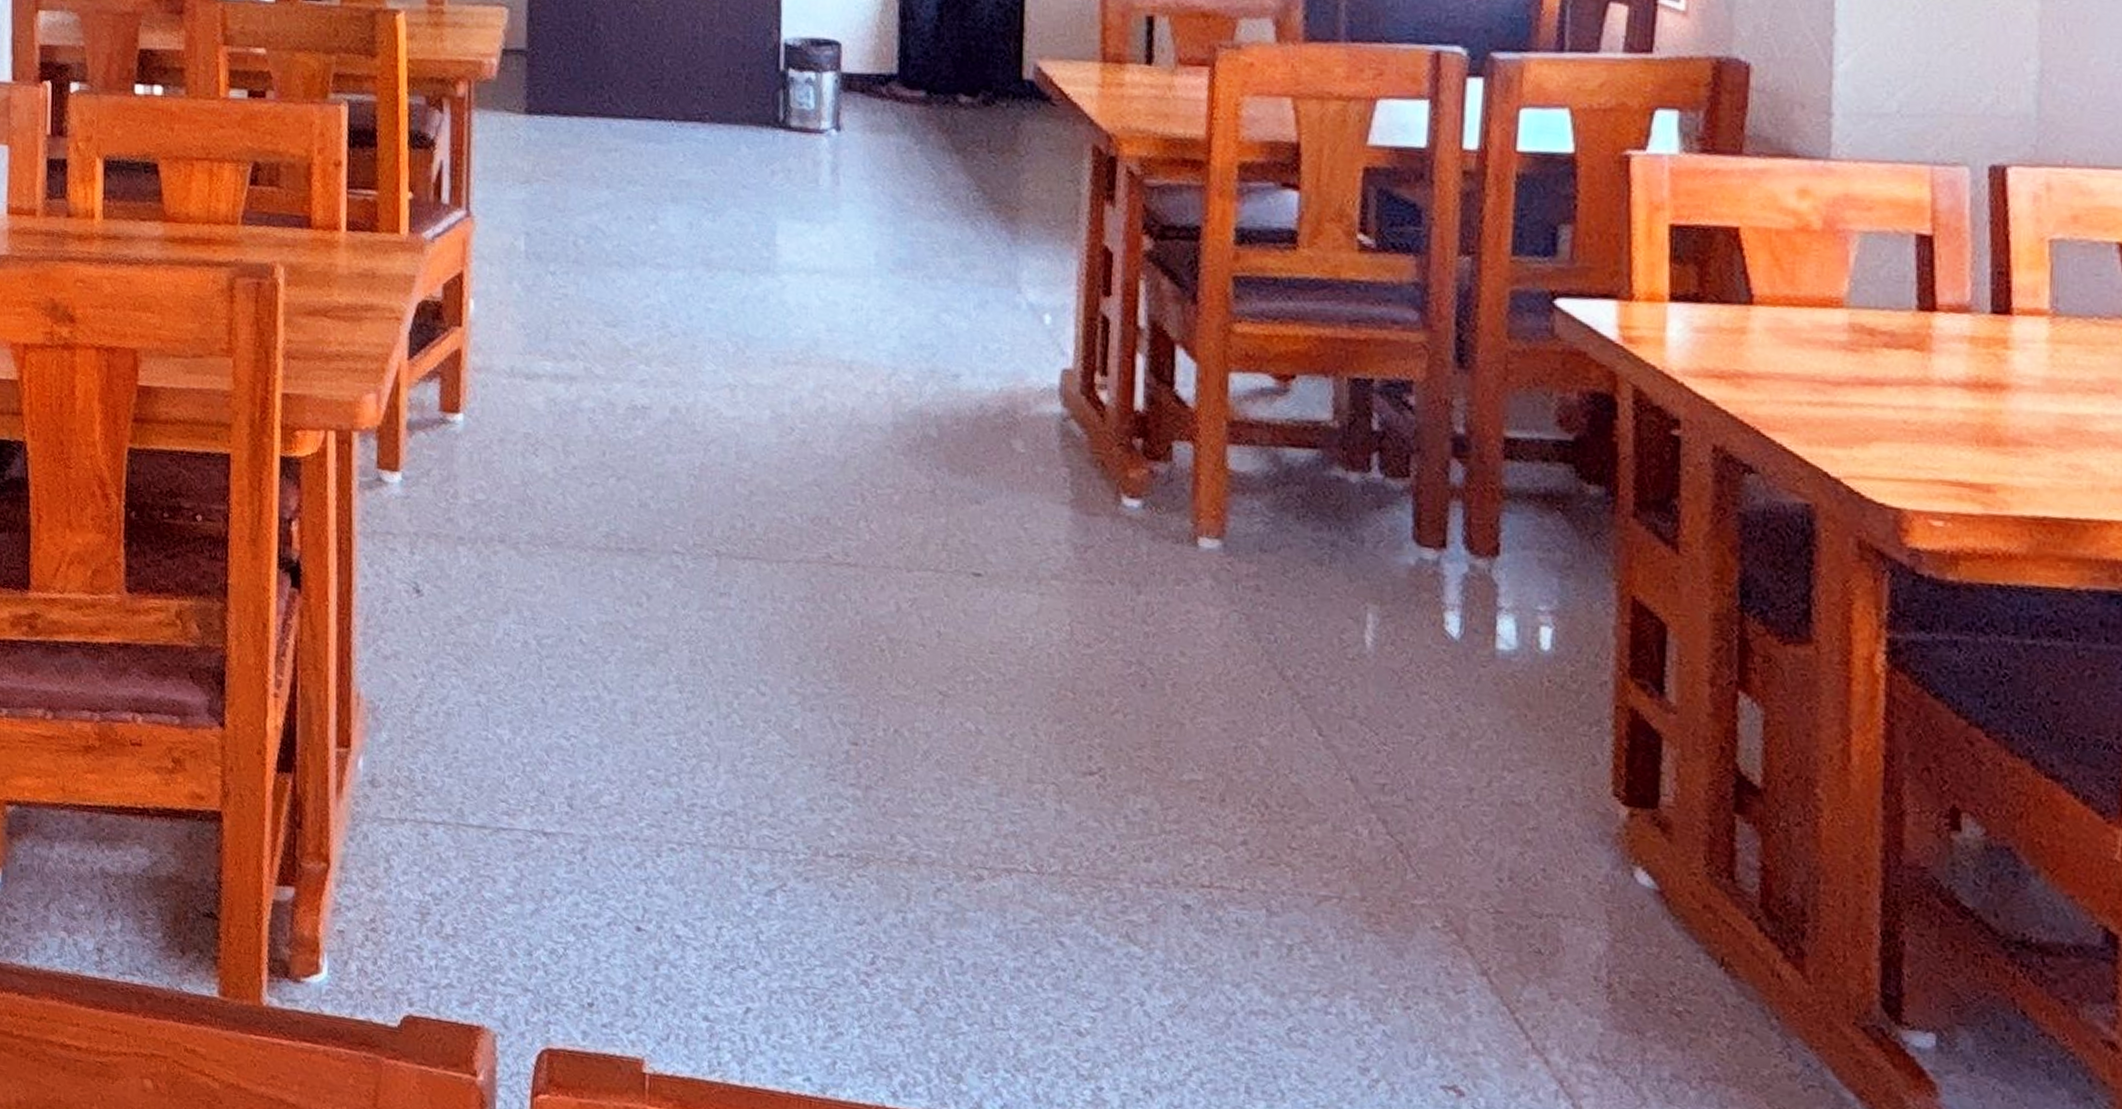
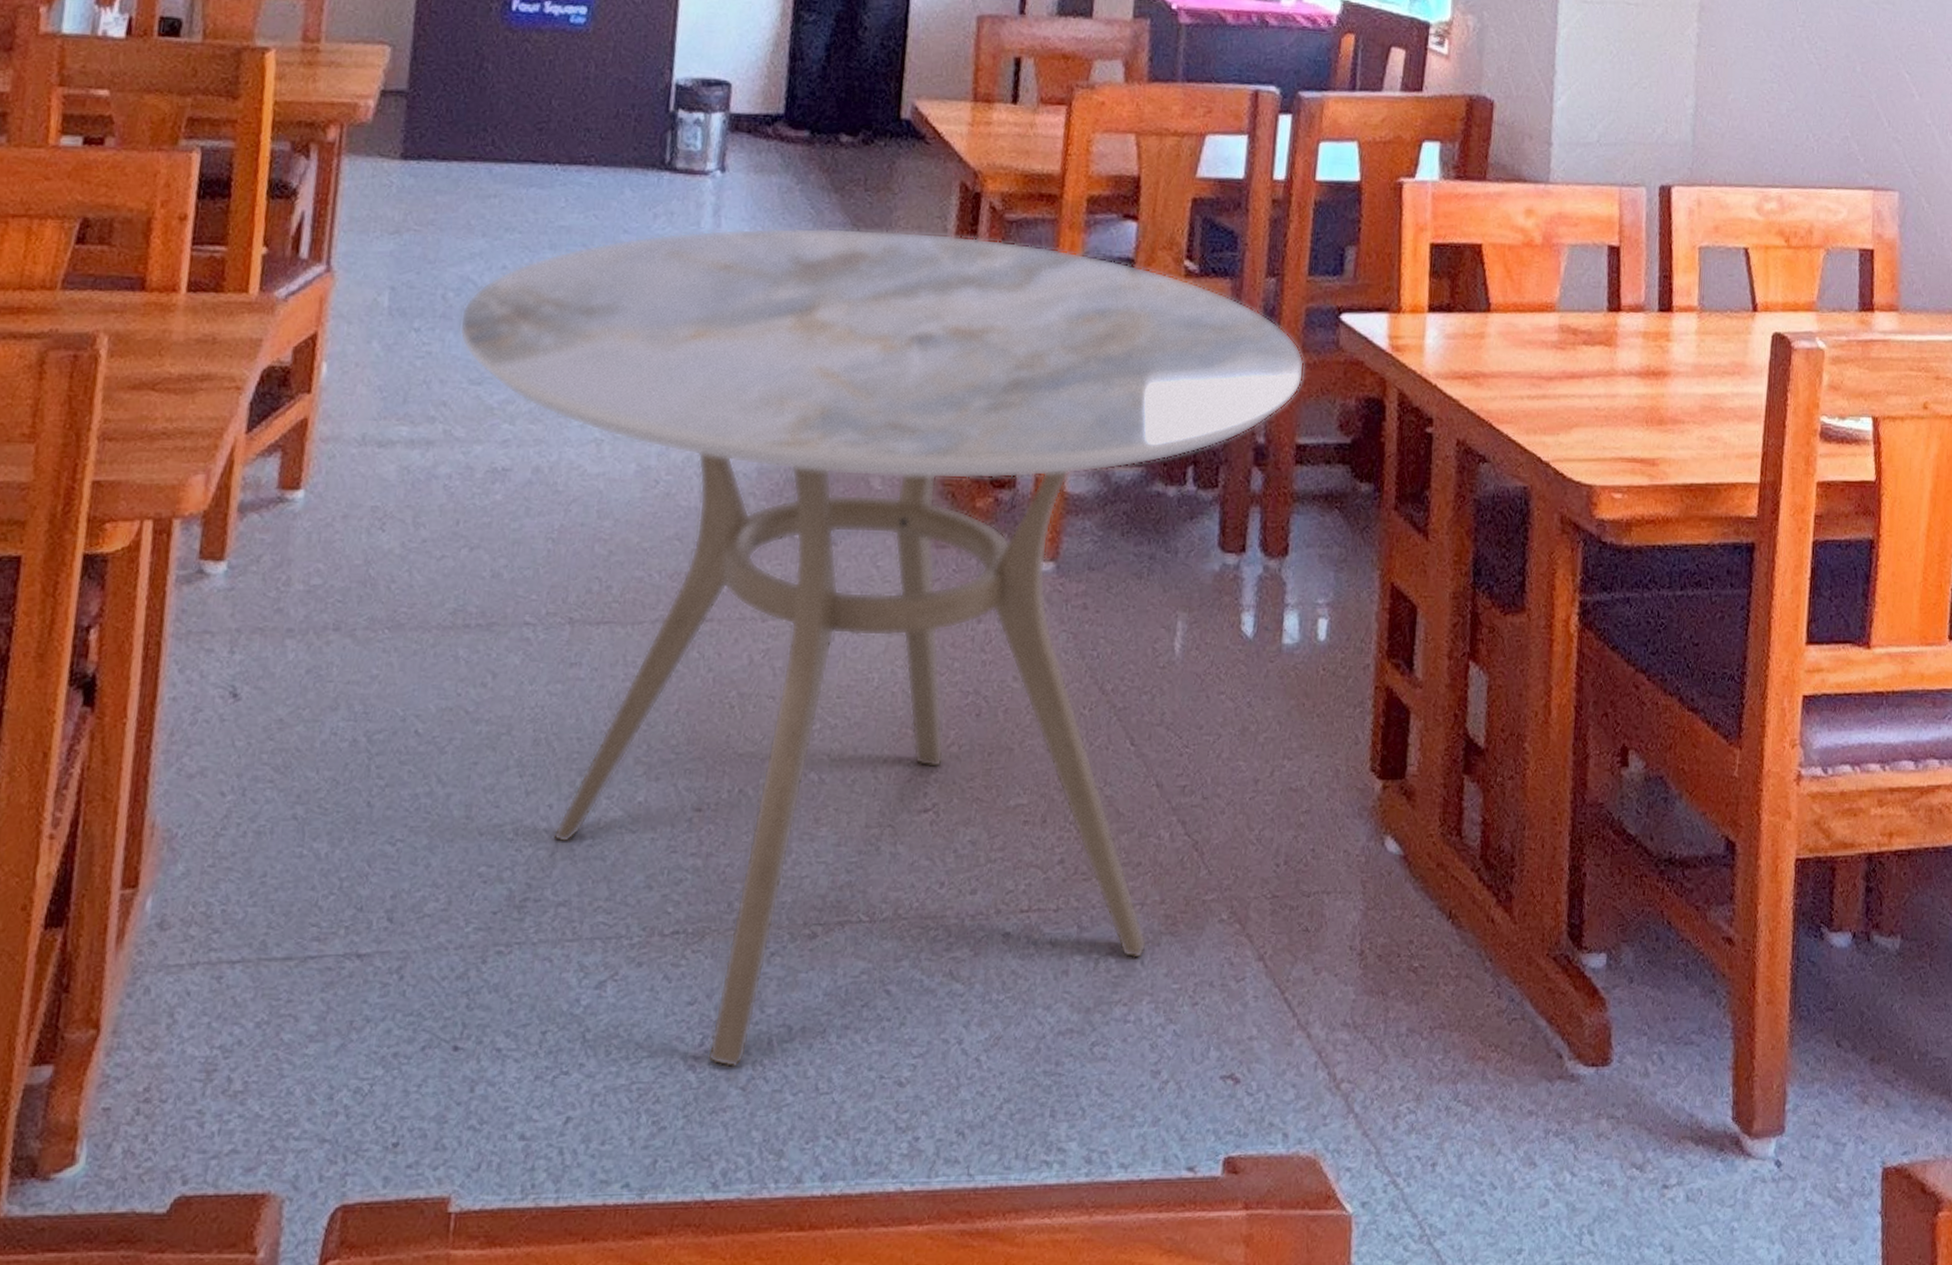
dining table: none [591,186,1511,990] -> present [459,227,1305,1068]

